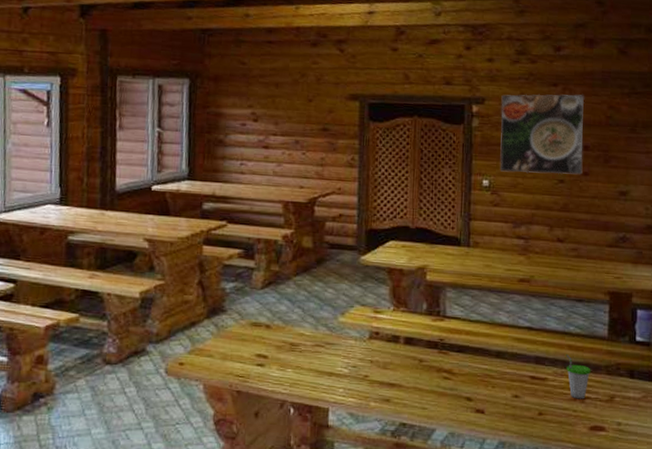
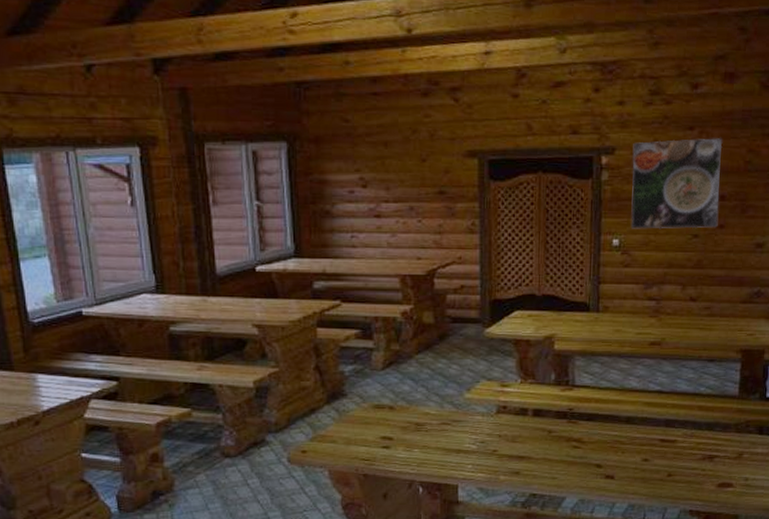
cup: present [566,353,591,400] -> none [696,414,721,459]

